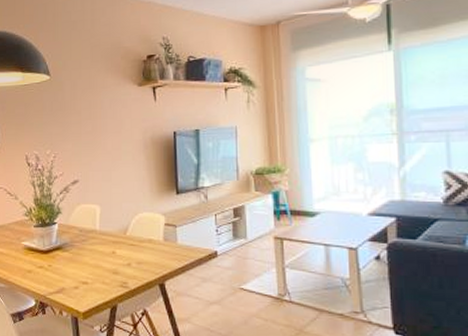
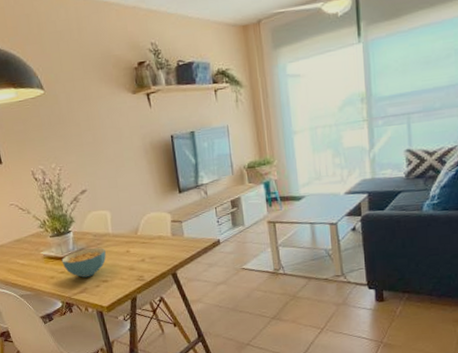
cereal bowl: none [42,243,90,276] -> present [61,247,106,278]

